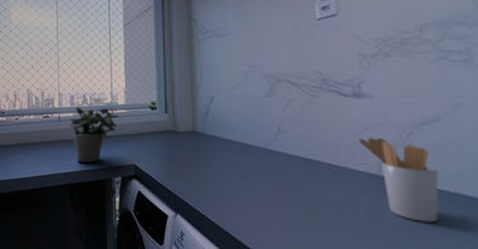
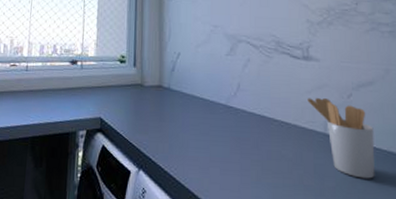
potted plant: present [69,107,119,163] -> none [37,56,88,115]

